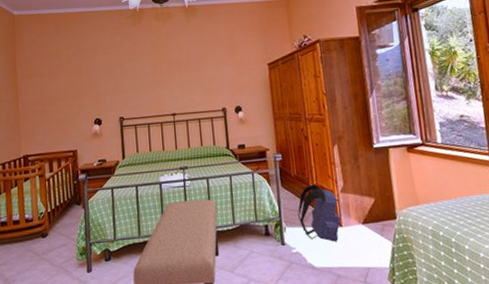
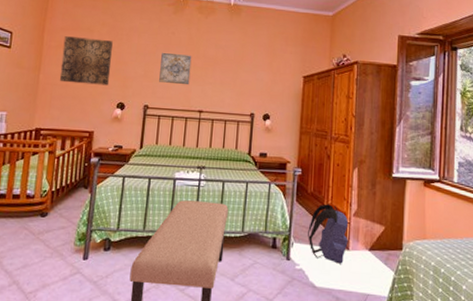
wall art: none [35,62,84,109] -> present [59,36,113,86]
wall art: none [128,62,159,93] -> present [159,52,192,85]

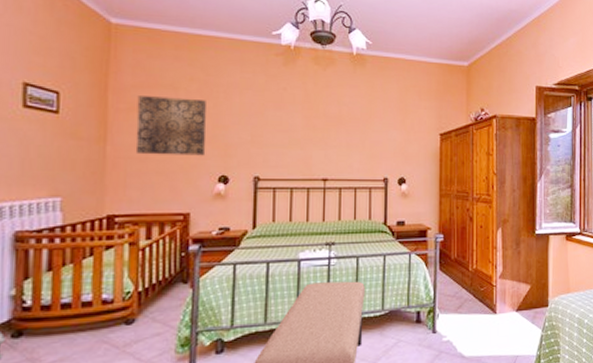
wall art: present [159,52,192,85] -> none [271,112,310,150]
backpack: present [308,204,348,264] -> none [454,269,495,330]

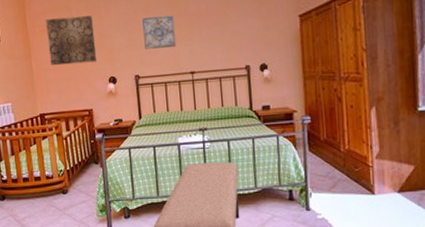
wall art: none [271,112,310,150] -> present [142,15,176,49]

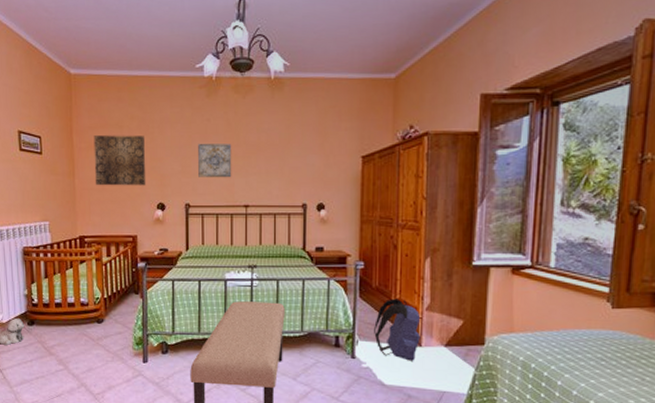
backpack: none [326,149,373,209] -> present [374,298,421,361]

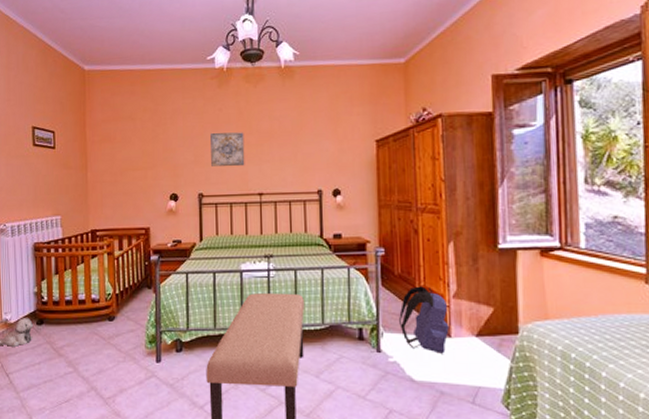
wall art: present [93,135,146,186] -> none [106,127,159,179]

